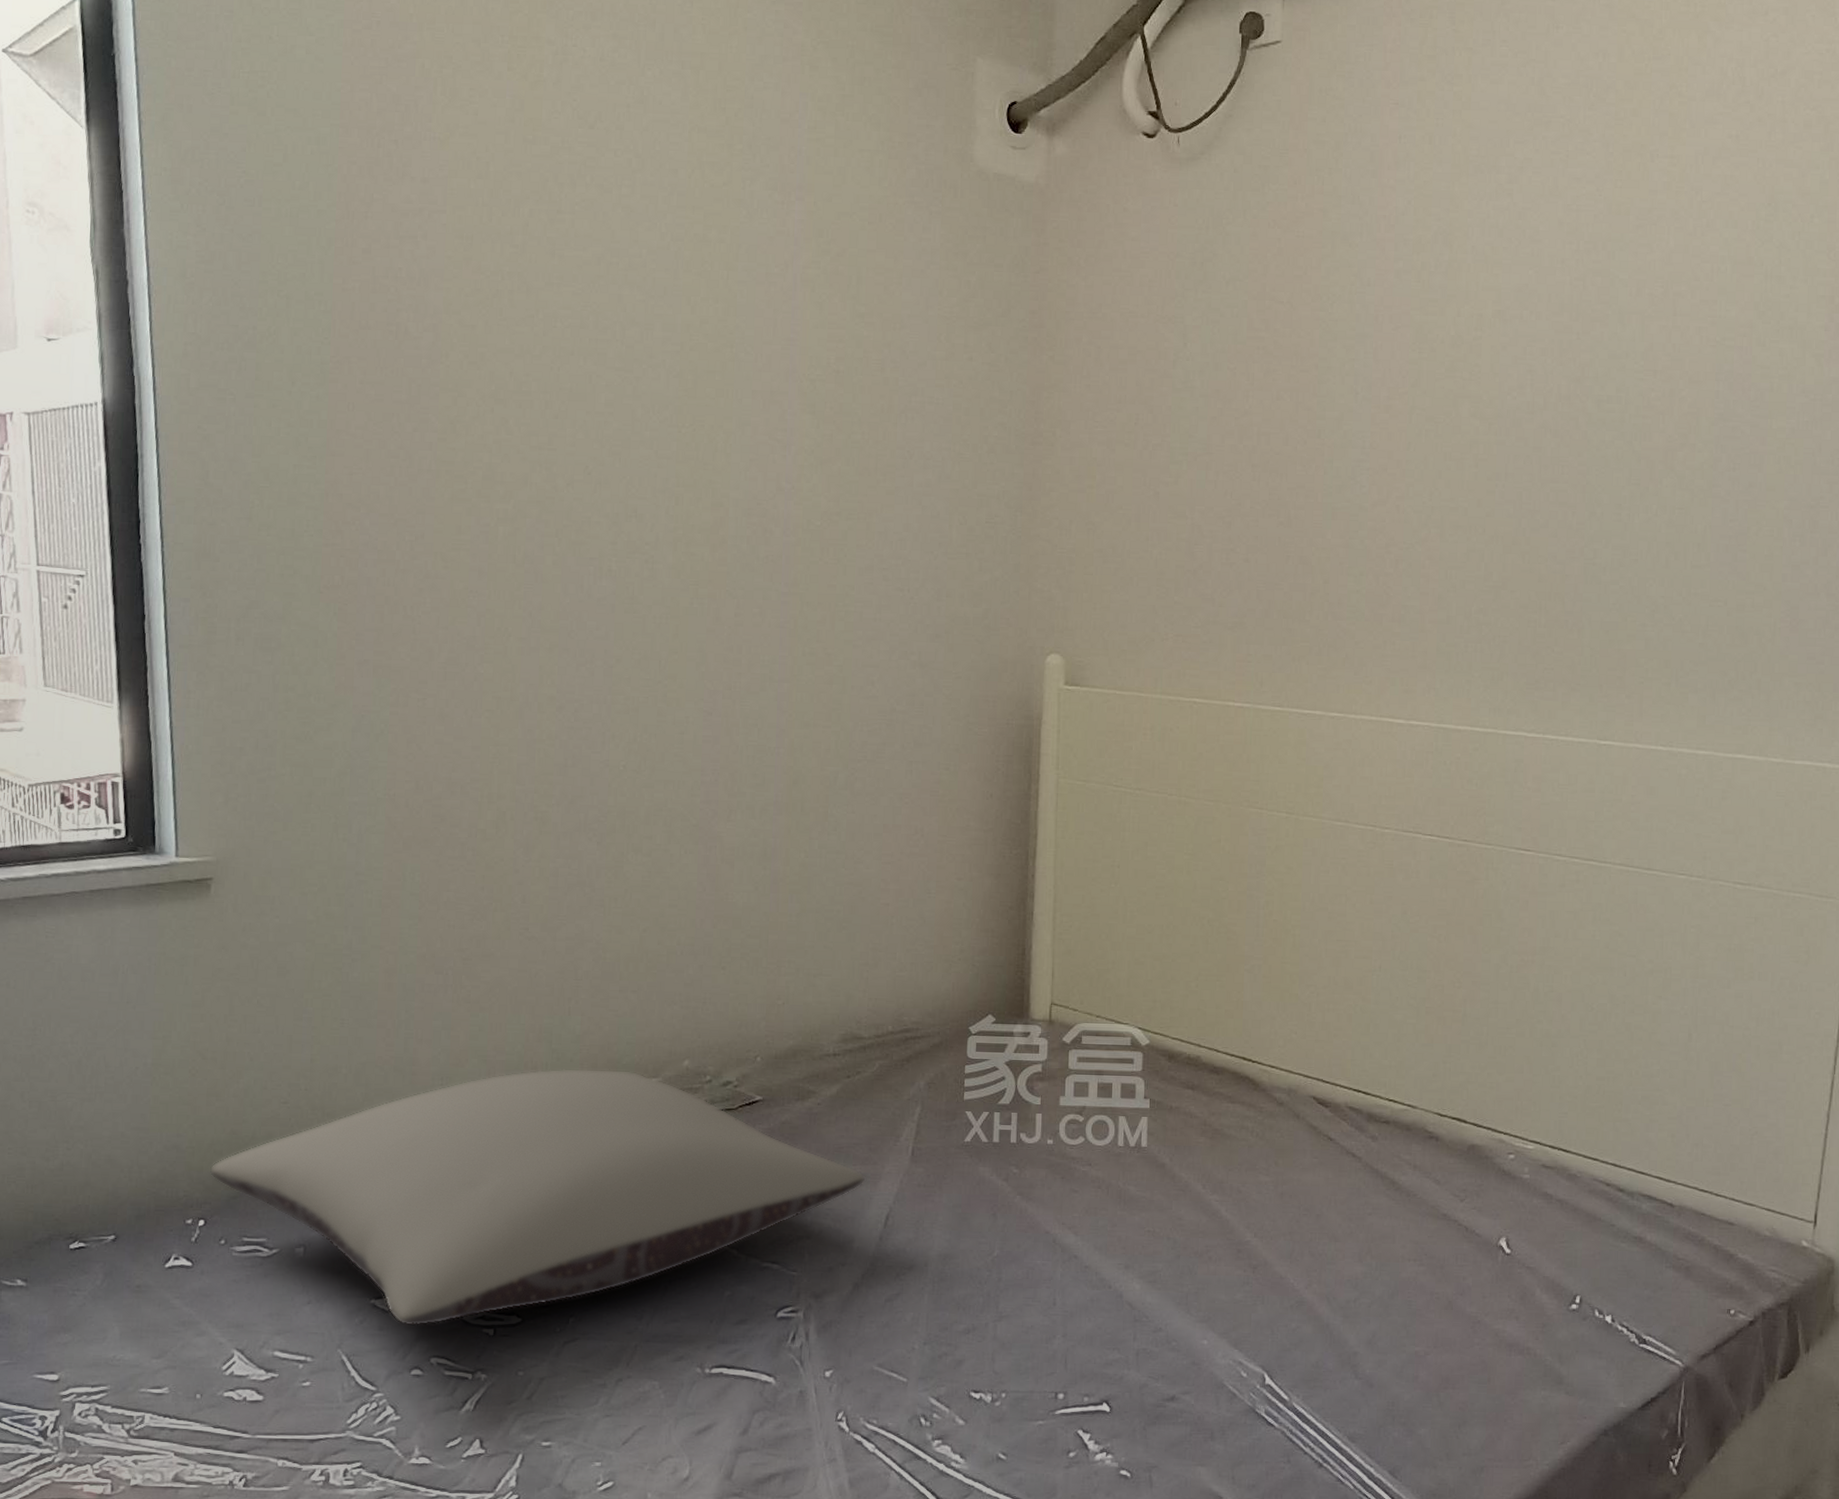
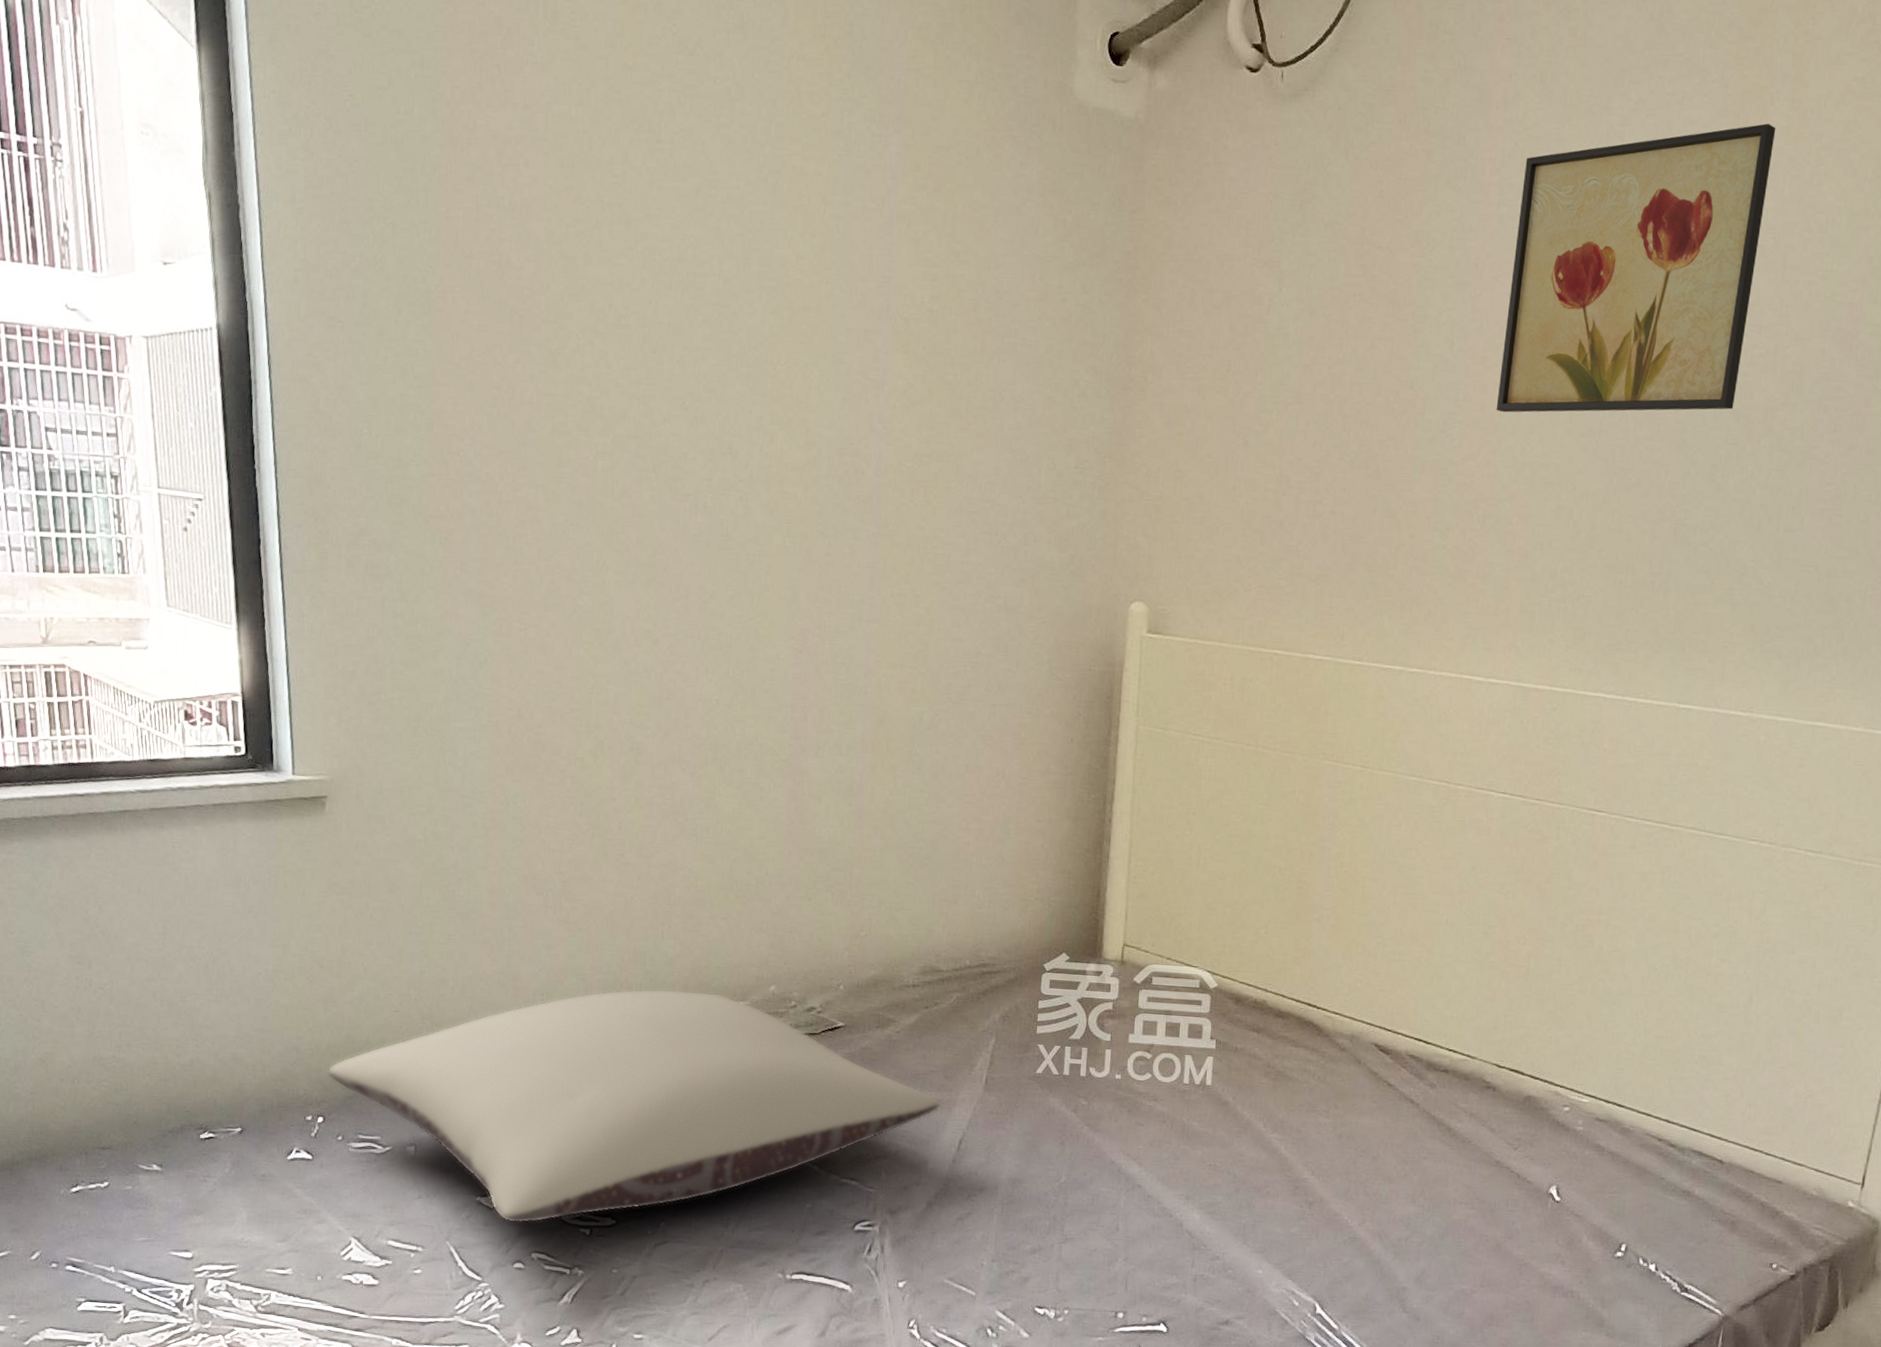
wall art: none [1403,179,1658,459] -> present [1496,123,1776,413]

